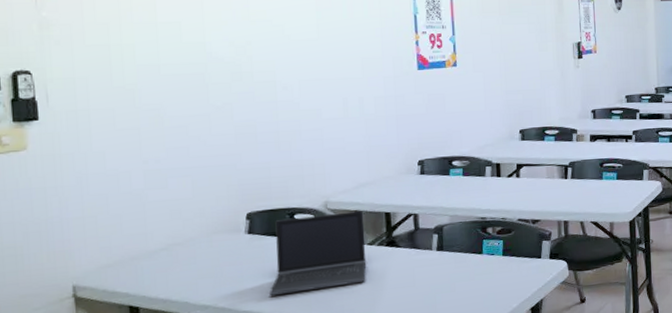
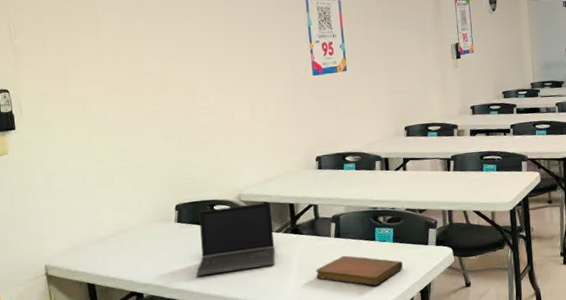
notebook: none [413,270,513,304] -> present [315,255,403,286]

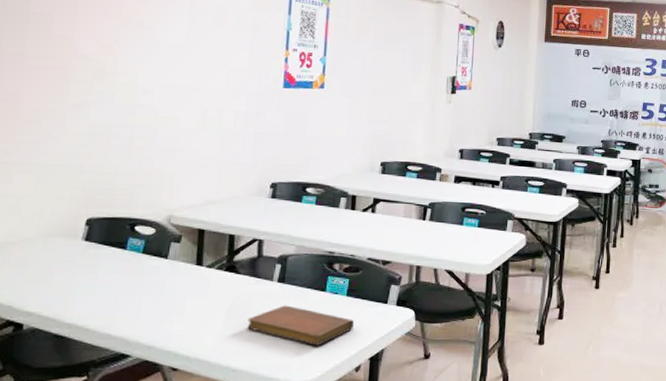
laptop computer: present [196,202,275,276] -> none [97,229,207,310]

